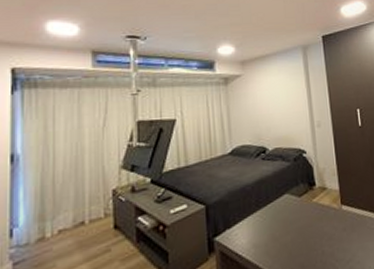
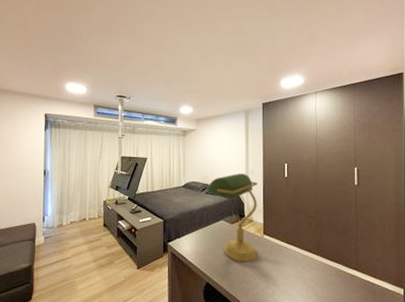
desk lamp: none [261,127,336,248] -> present [206,173,258,262]

